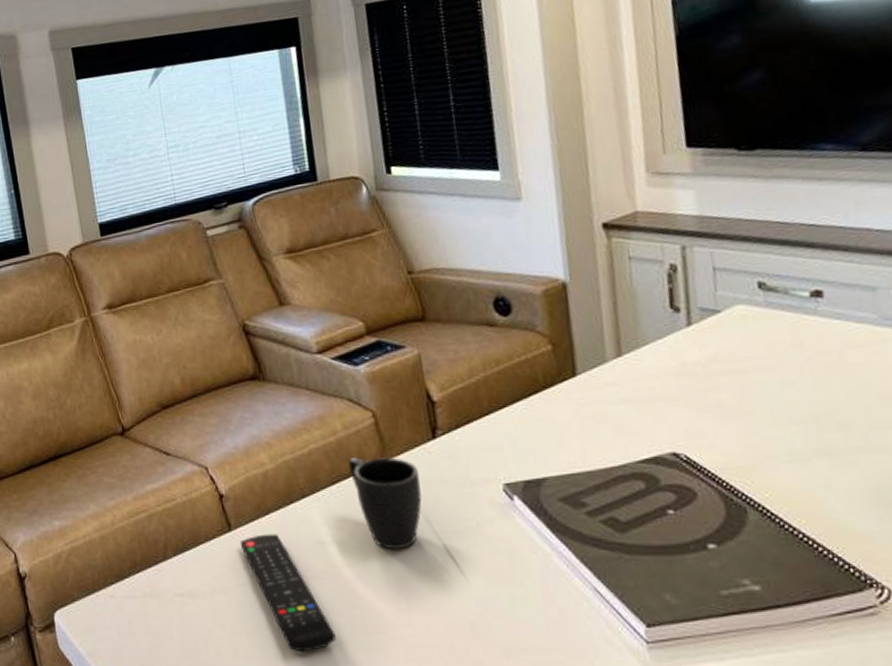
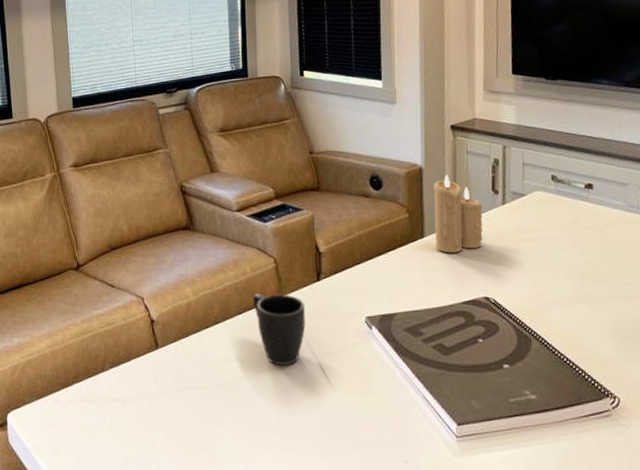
remote control: present [239,533,336,652] -> none [164,352,232,446]
candle: none [584,289,663,396] -> present [434,174,483,253]

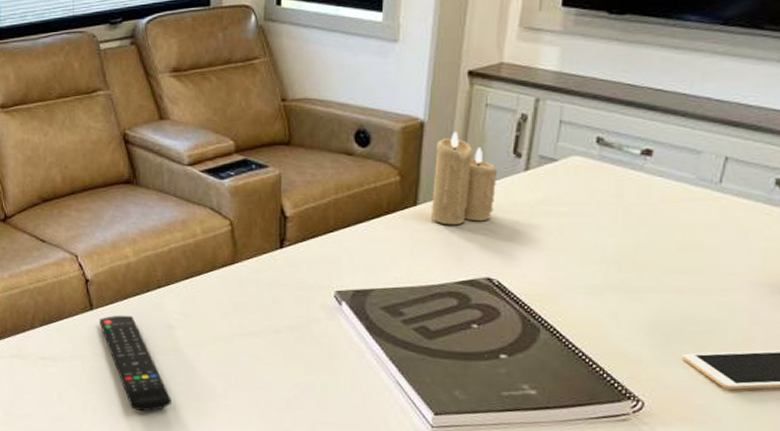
remote control: none [164,352,232,446] -> present [99,315,172,412]
mug: present [253,292,306,366] -> none [203,257,264,337]

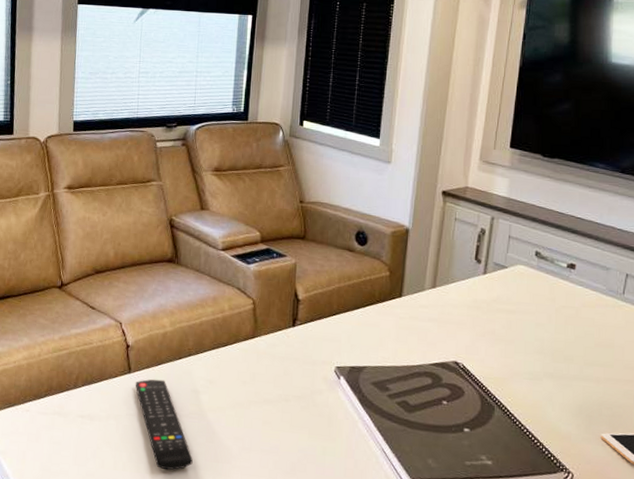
candle: present [430,131,498,226] -> none [412,238,464,316]

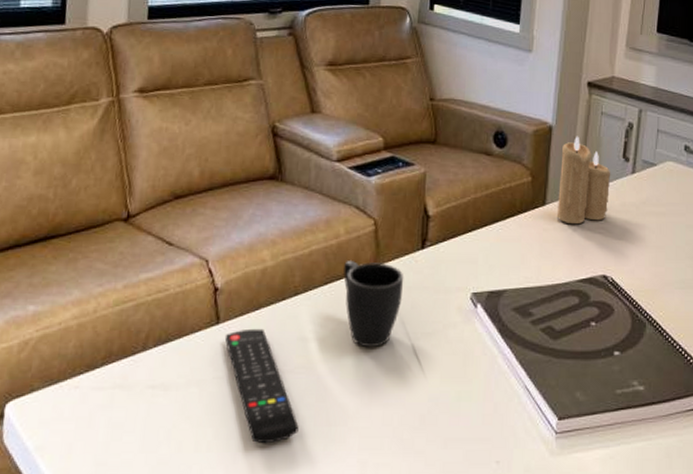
mug: none [228,331,278,404] -> present [343,259,404,348]
candle: none [412,238,464,316] -> present [556,136,611,225]

